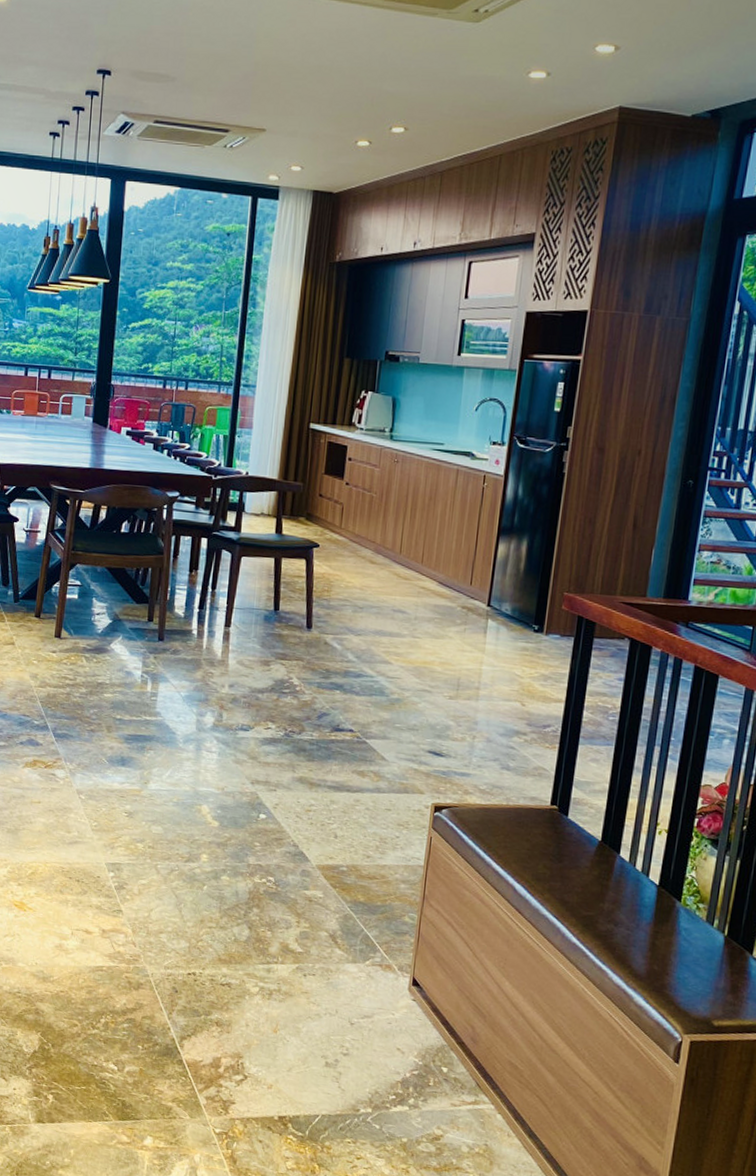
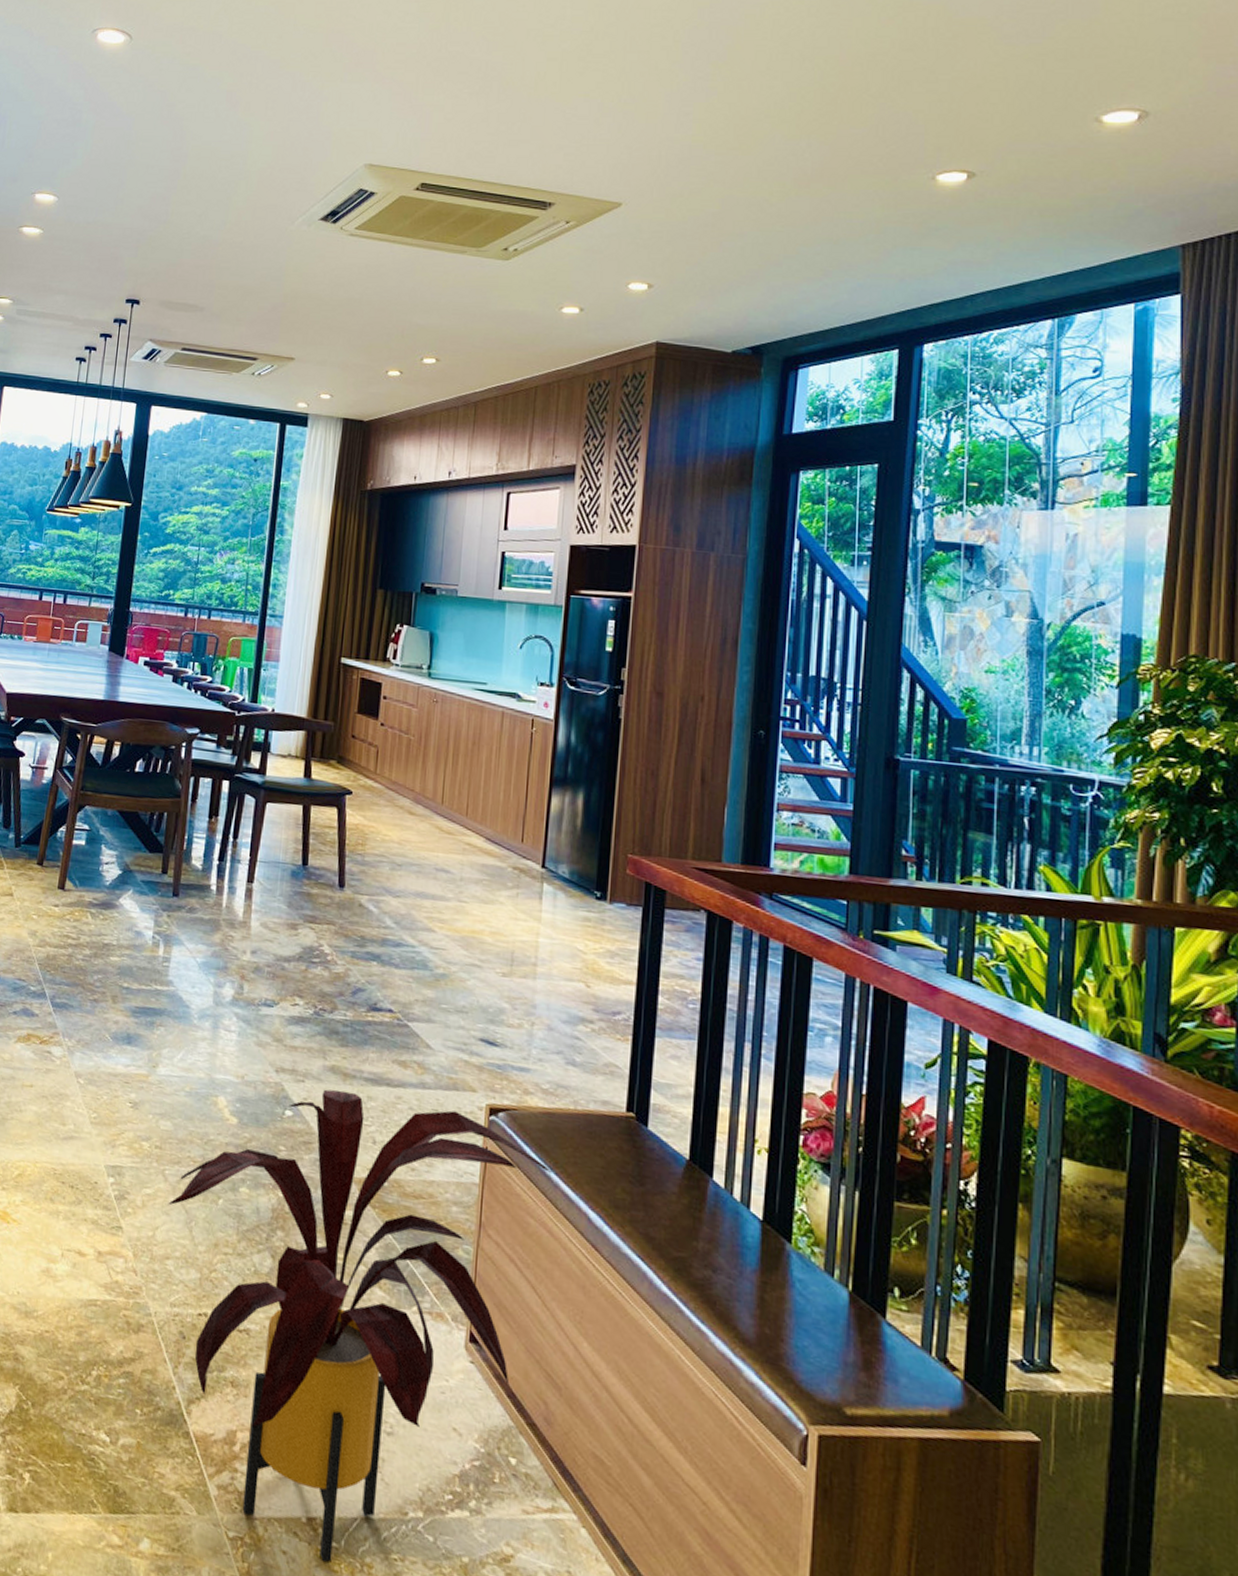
house plant: none [160,796,486,1147] -> present [168,1089,552,1562]

